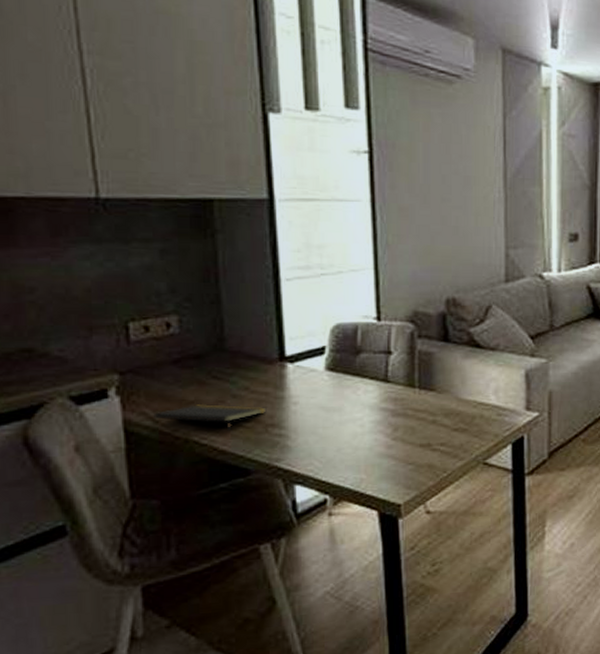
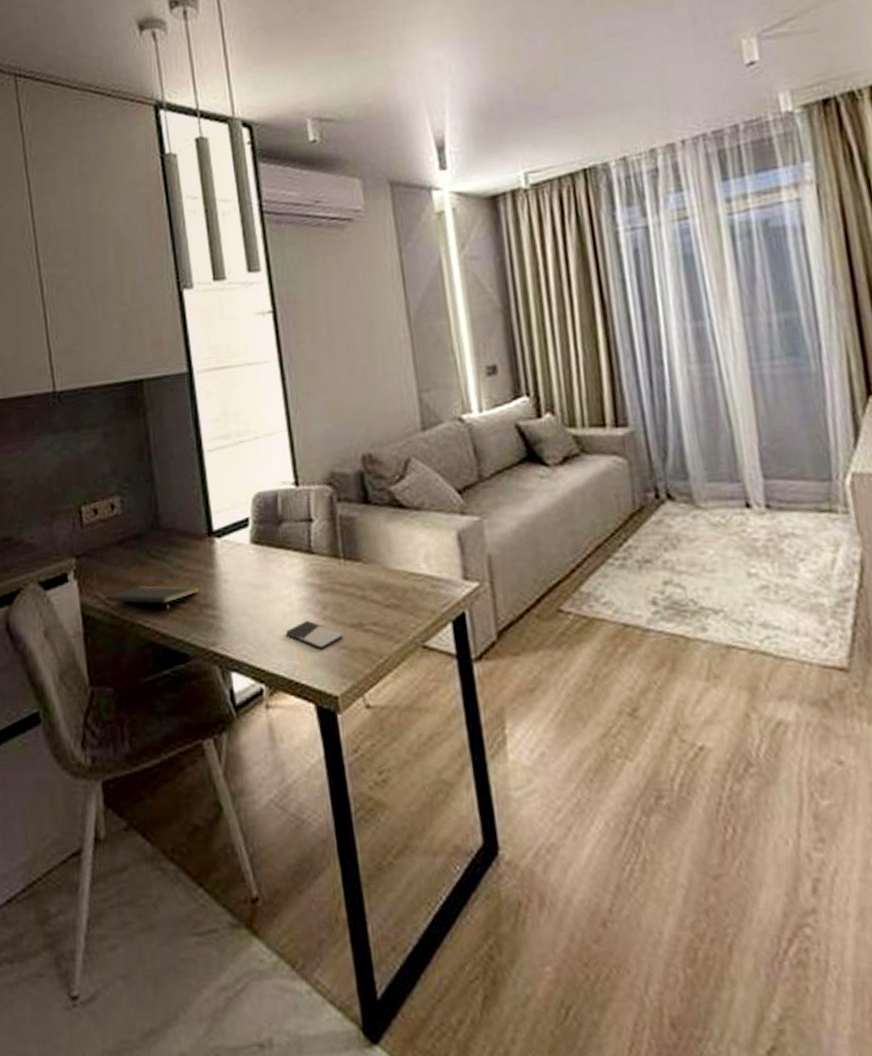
smartphone: none [355,440,412,465] -> present [286,620,344,649]

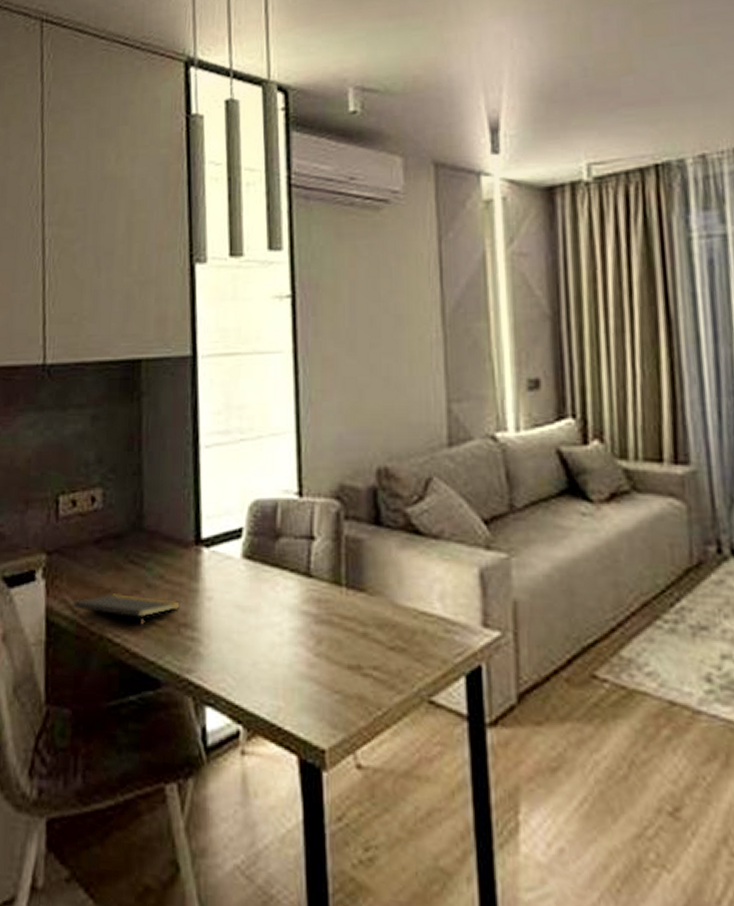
smartphone: present [286,620,344,649] -> none [273,655,338,692]

